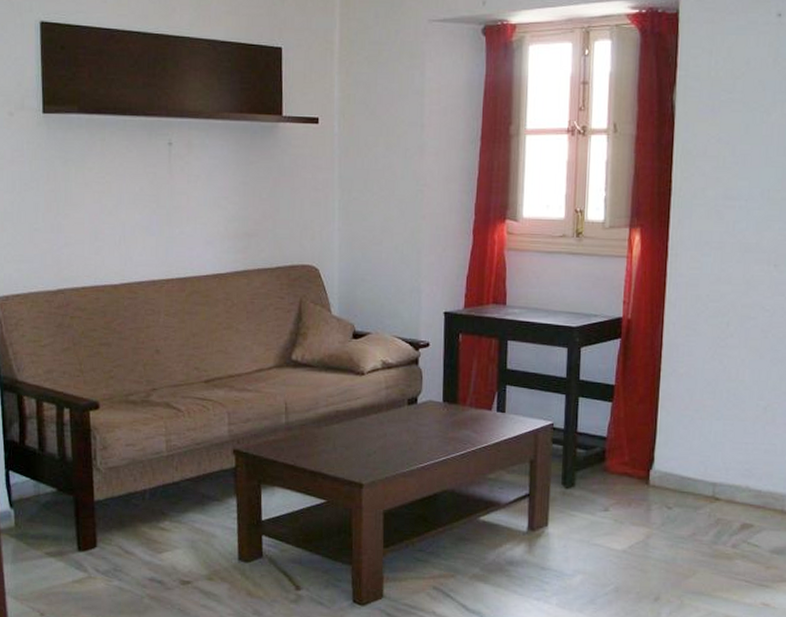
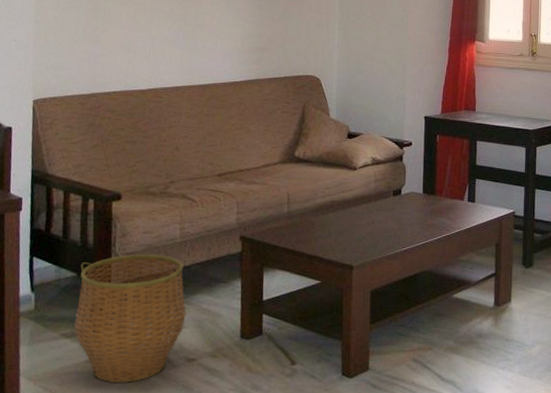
basket: none [59,468,178,605] -> present [74,254,187,383]

